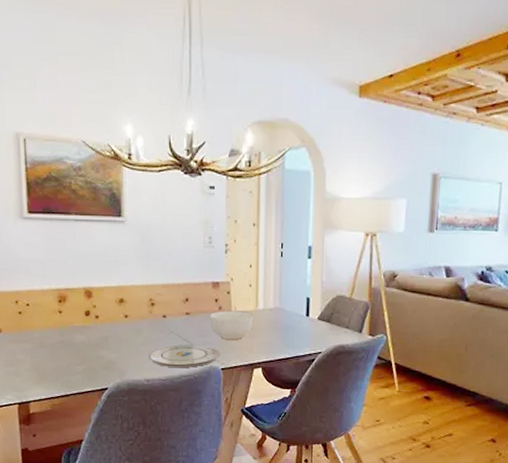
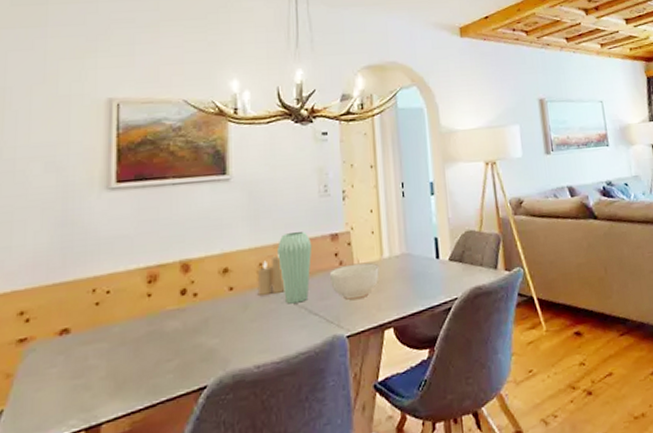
candle: none [148,293,171,325] -> present [257,254,285,295]
plate: present [148,345,221,368] -> none [259,310,345,346]
vase: none [164,275,196,336] -> present [276,231,313,304]

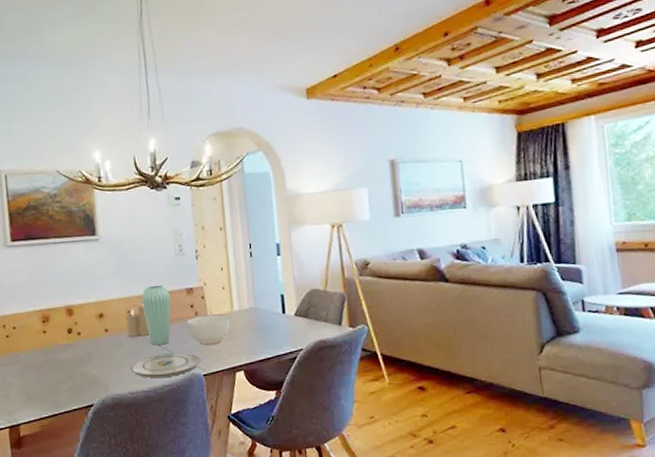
plate: none [259,310,345,346] -> present [131,352,201,379]

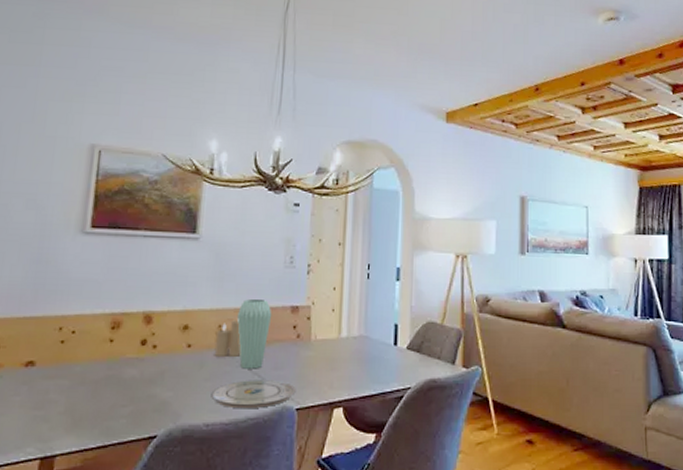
bowl: present [186,314,231,345] -> none [285,338,336,373]

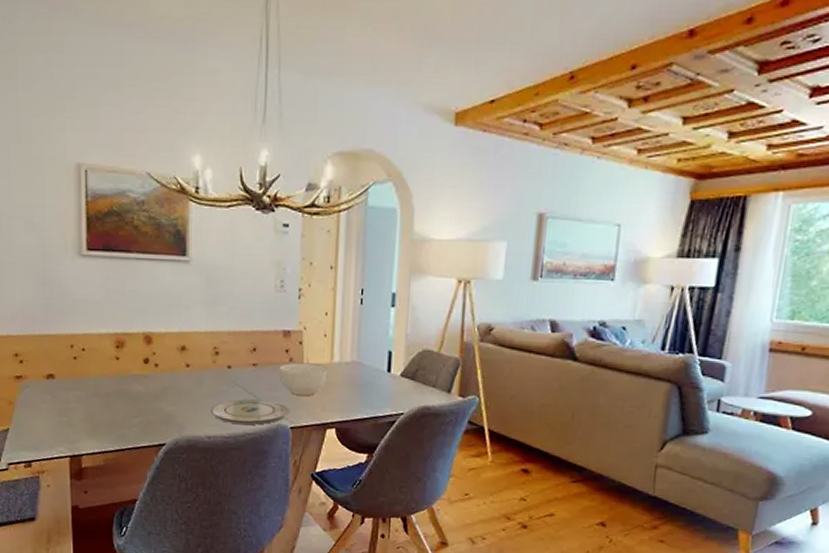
candle: present [214,319,241,357] -> none [211,341,237,377]
vase: present [236,298,272,369] -> none [230,322,265,390]
bowl: none [285,338,336,373] -> present [278,362,328,396]

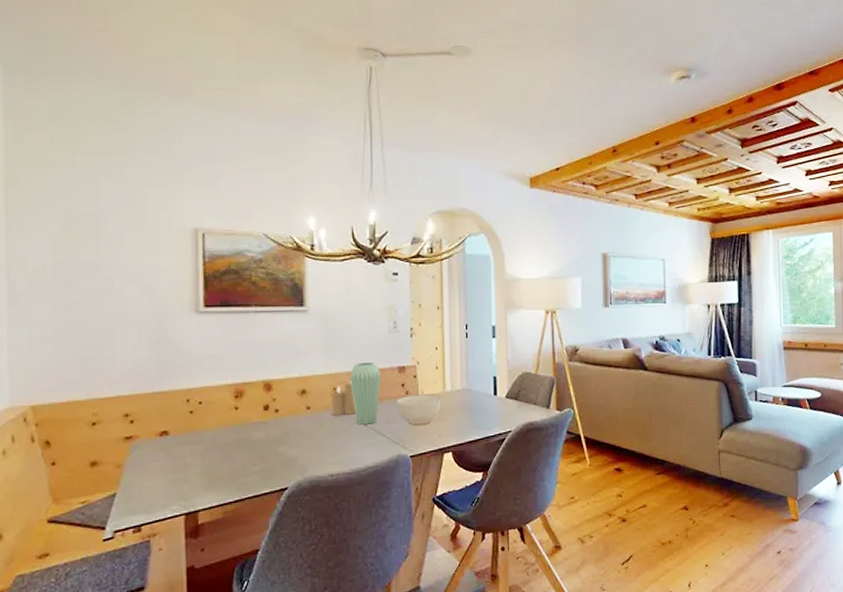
candle: none [211,341,237,377] -> present [331,381,356,415]
plate: present [211,399,290,425] -> none [332,433,409,460]
vase: none [230,322,265,390] -> present [349,362,382,425]

